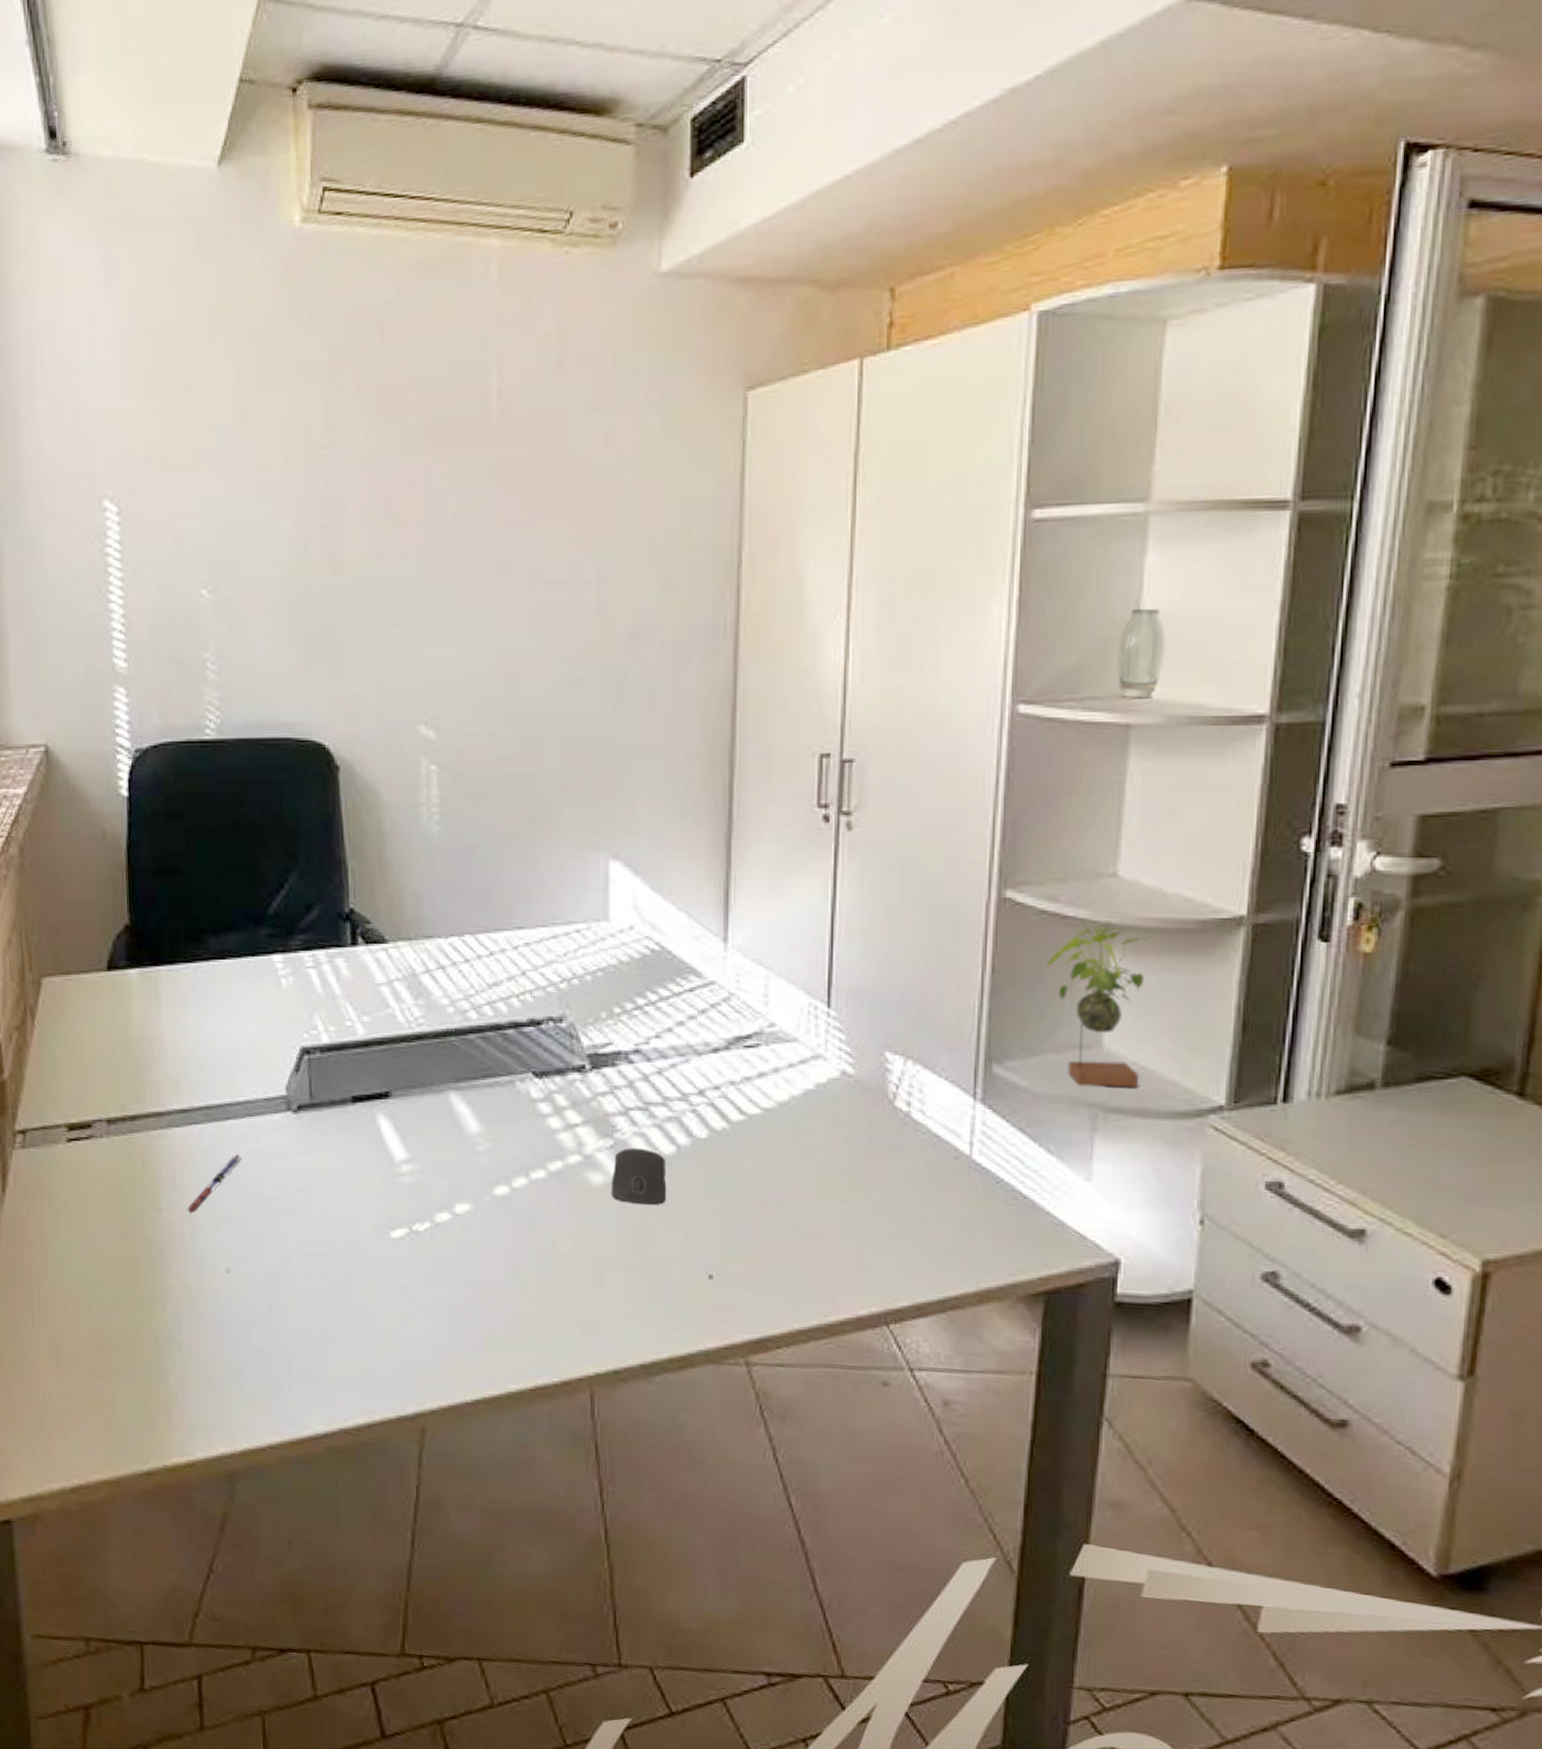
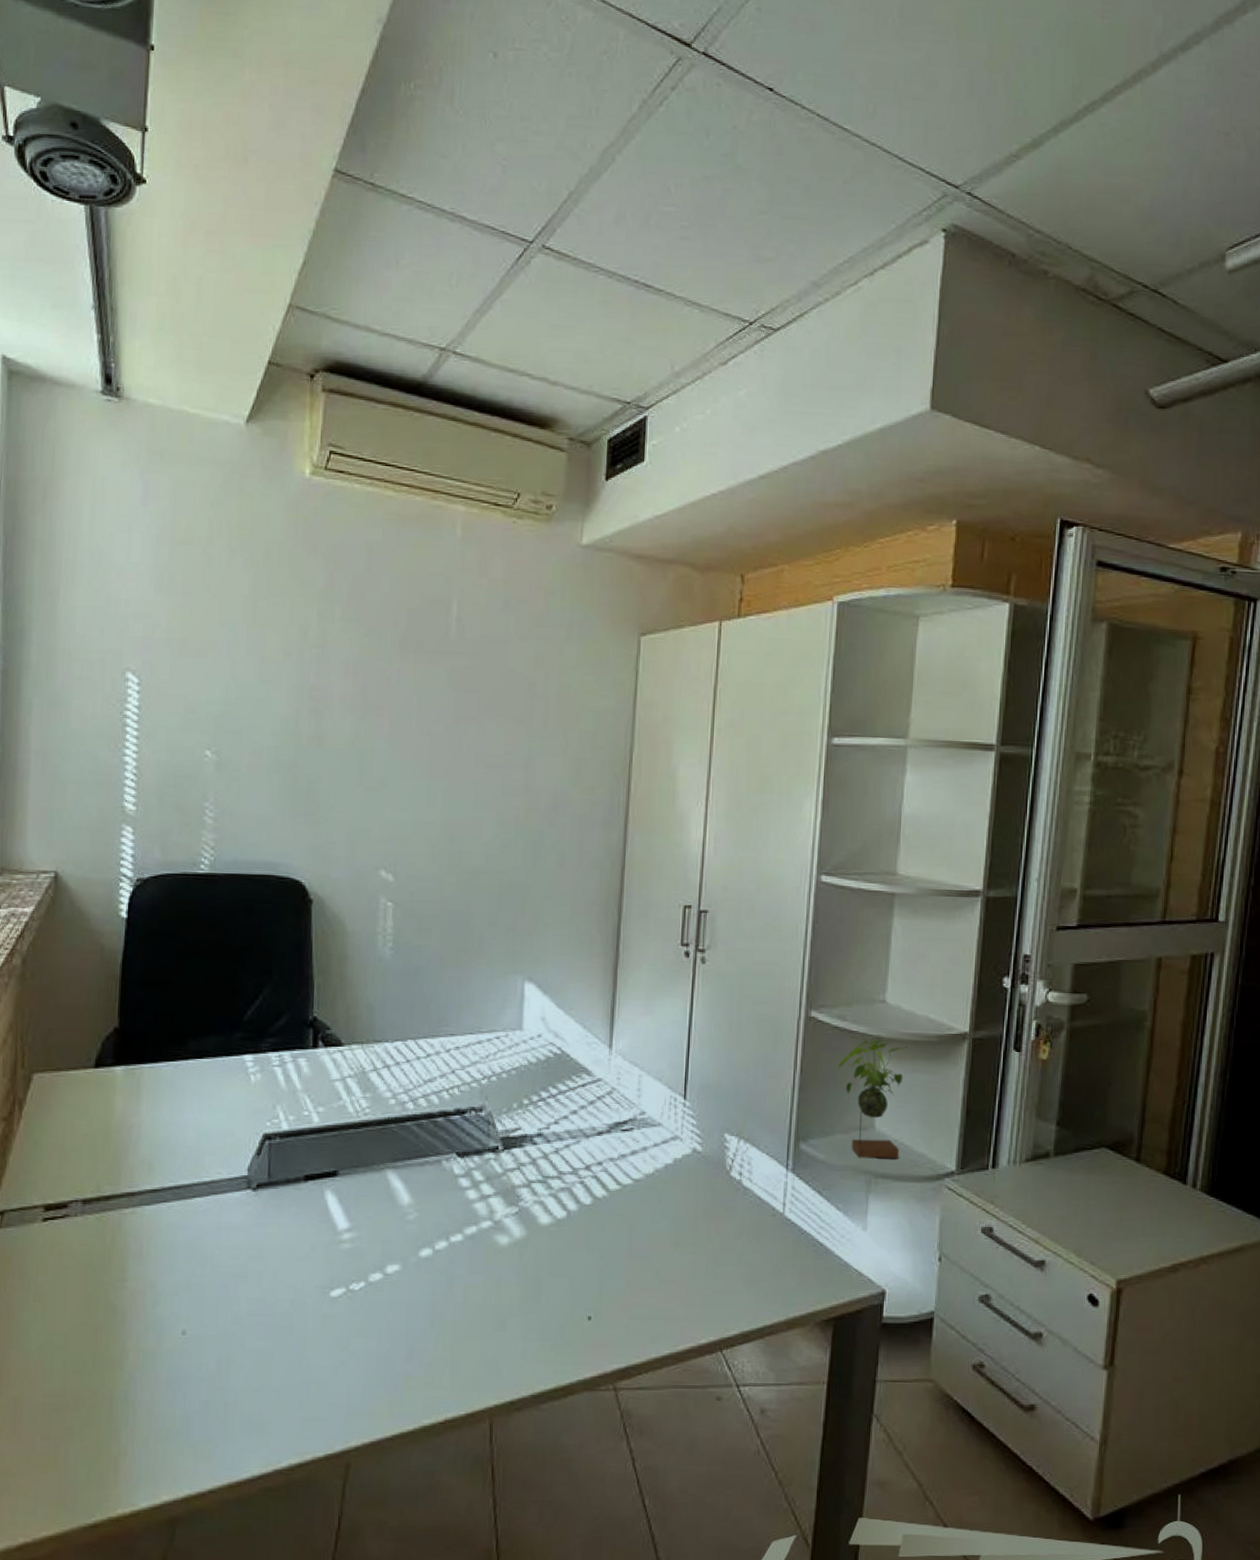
pen: present [186,1154,243,1214] -> none [149,1228,205,1283]
computer mouse: present [611,1147,667,1206] -> none [514,1213,559,1261]
vase: present [1117,608,1166,699] -> none [886,811,918,876]

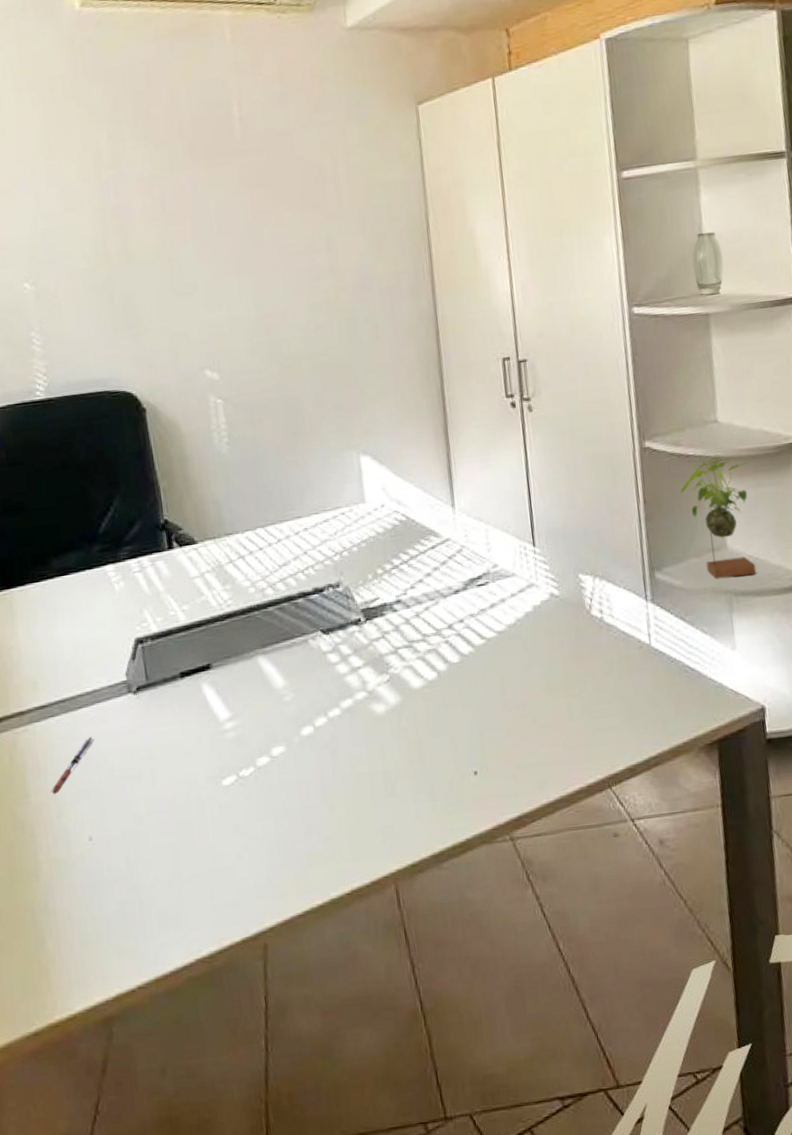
pen: none [149,1228,205,1283] -> present [50,737,95,795]
vase: none [886,811,918,876] -> present [692,232,724,295]

